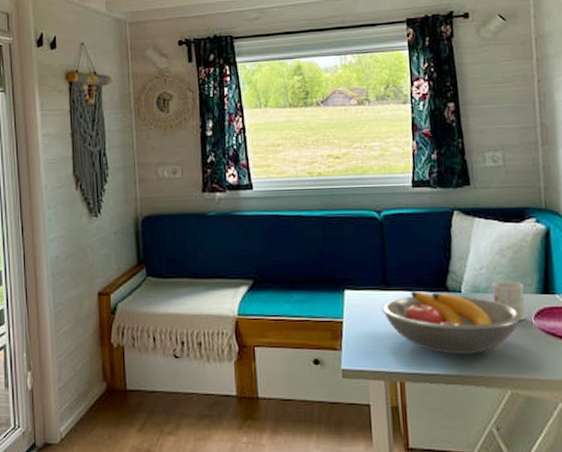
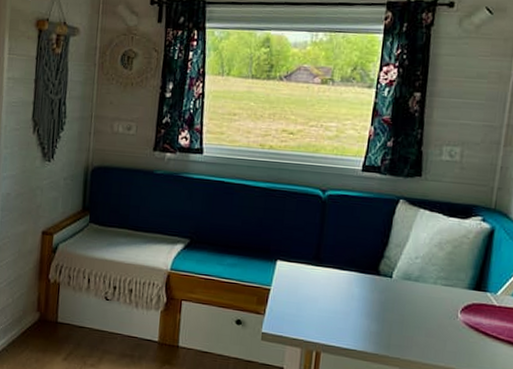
fruit bowl: present [382,291,522,354] -> none [311,270,449,337]
mug: present [492,281,525,321] -> none [423,272,457,313]

